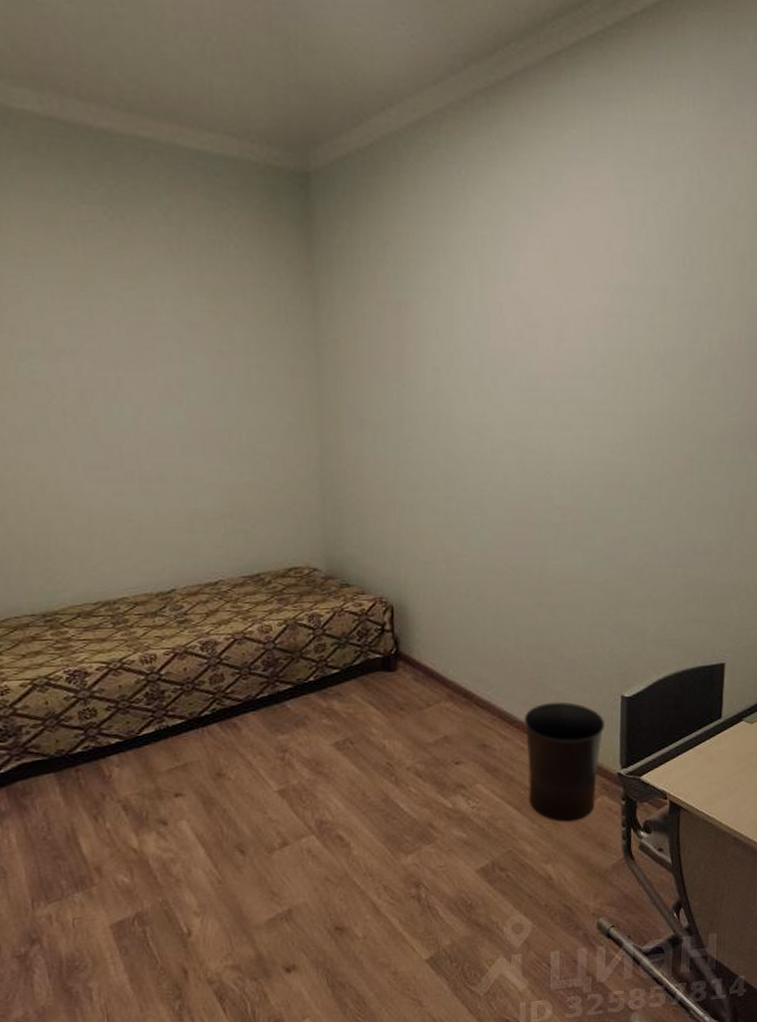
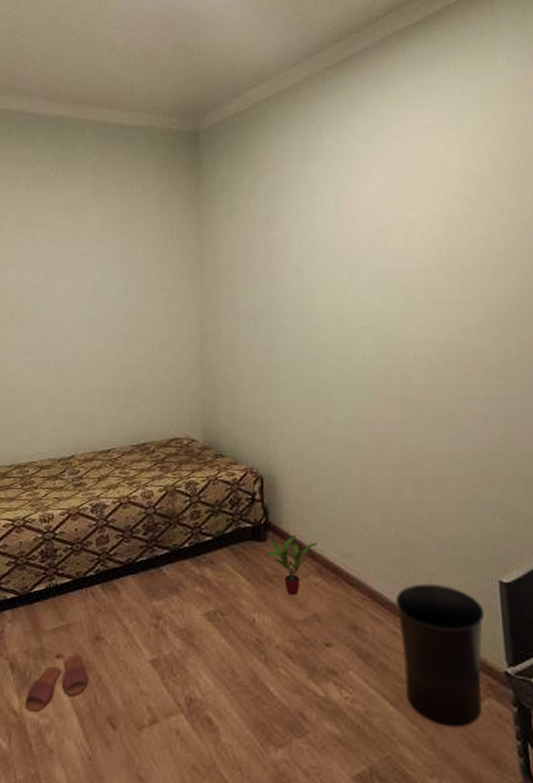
slippers: none [145,791,213,848] -> present [26,653,89,711]
potted plant: none [394,663,450,721] -> present [264,535,318,595]

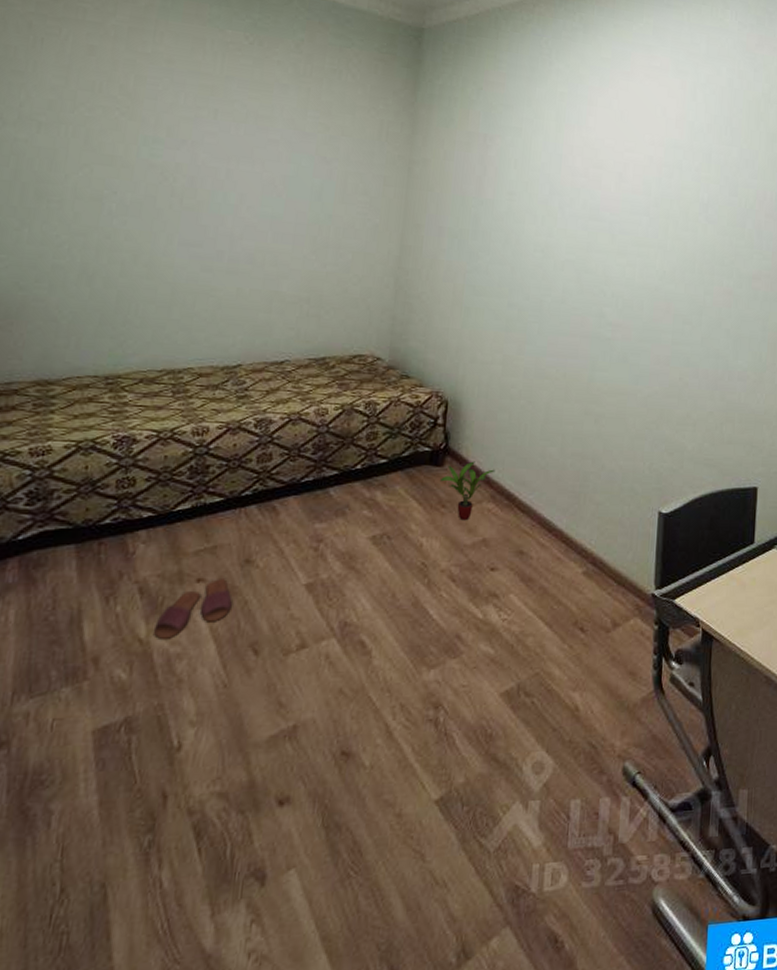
waste bin: present [395,584,485,727] -> none [561,512,642,644]

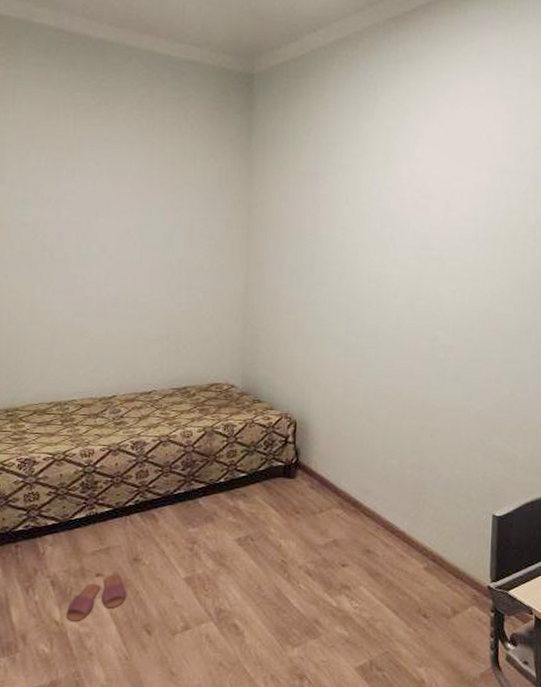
potted plant: present [439,461,496,521] -> none [293,473,342,525]

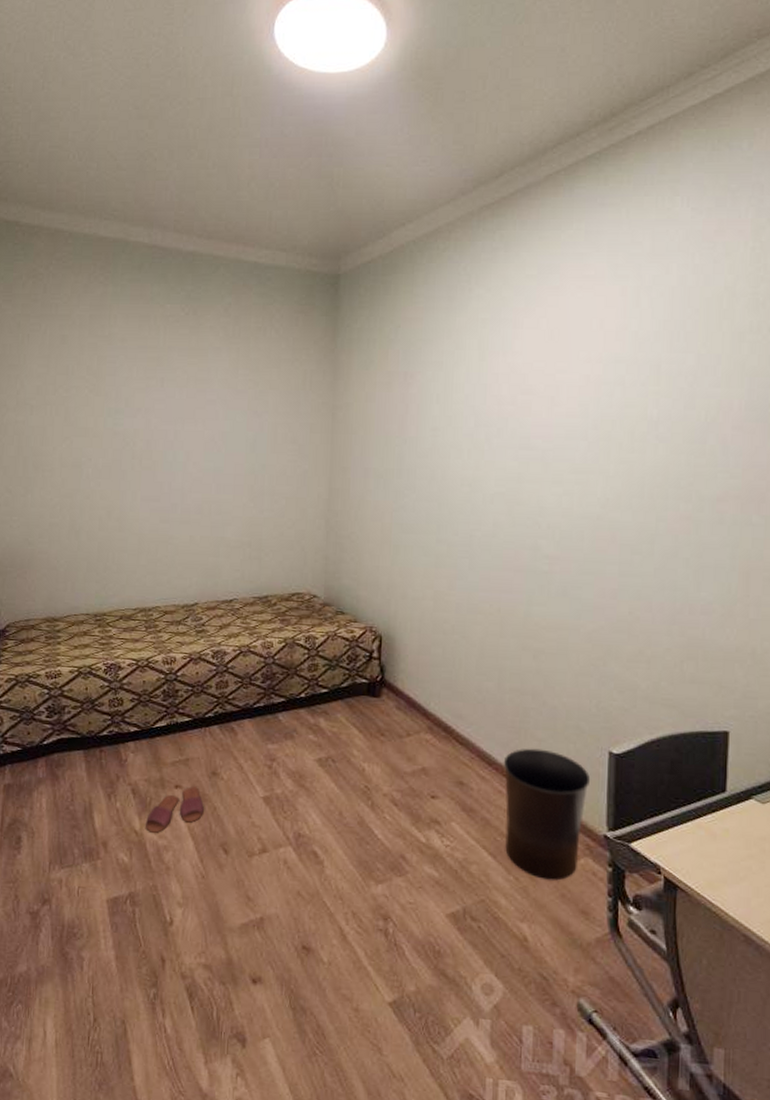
waste bin: none [404,516,478,628] -> present [503,748,591,881]

